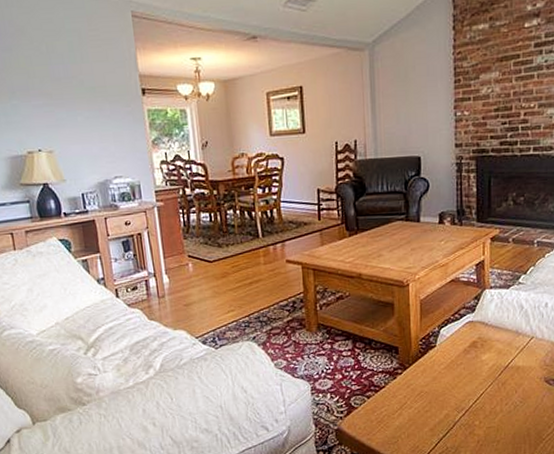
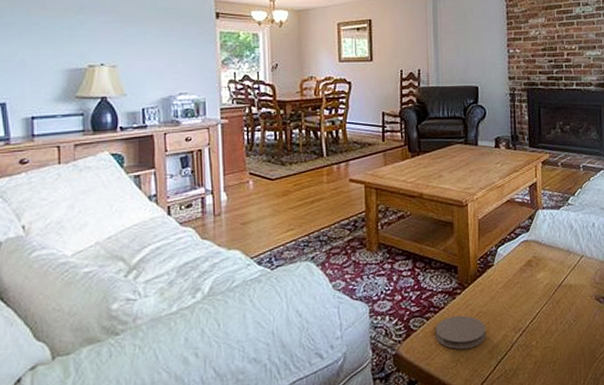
coaster: none [376,394,427,426] -> present [435,315,486,349]

